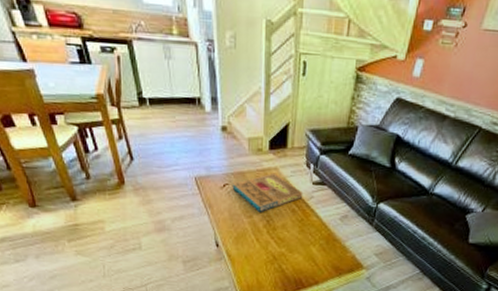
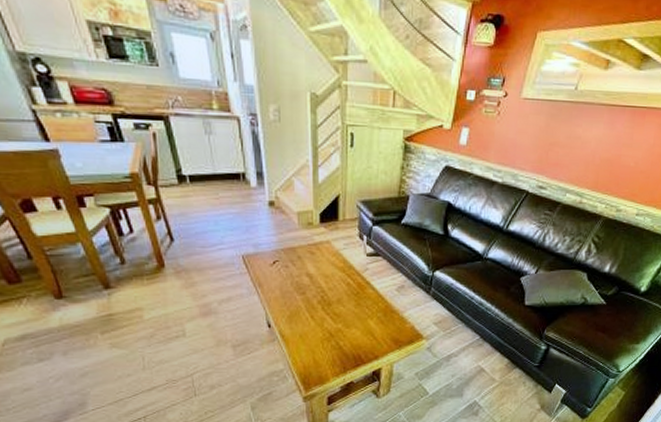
pizza box: present [232,172,303,213] -> none [282,246,358,289]

